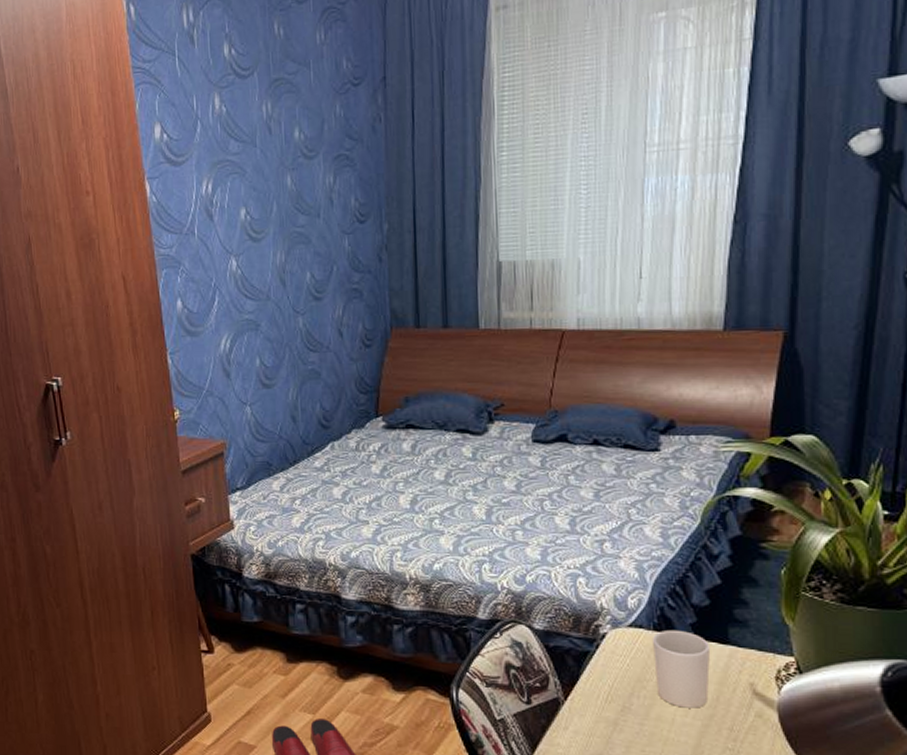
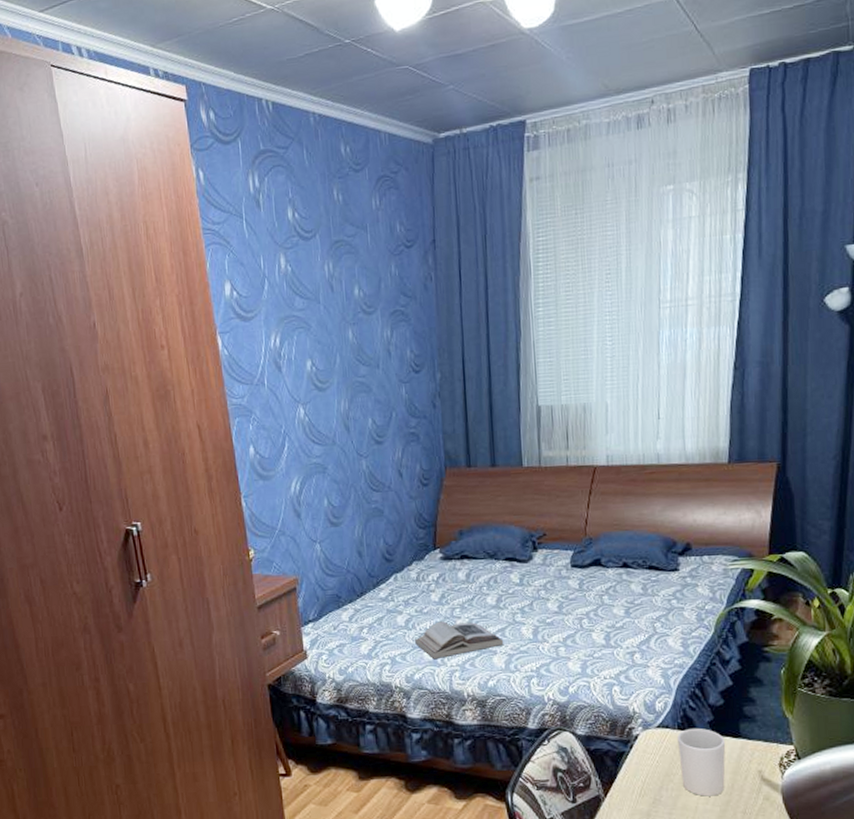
book: none [352,496,453,537] -> present [415,621,504,660]

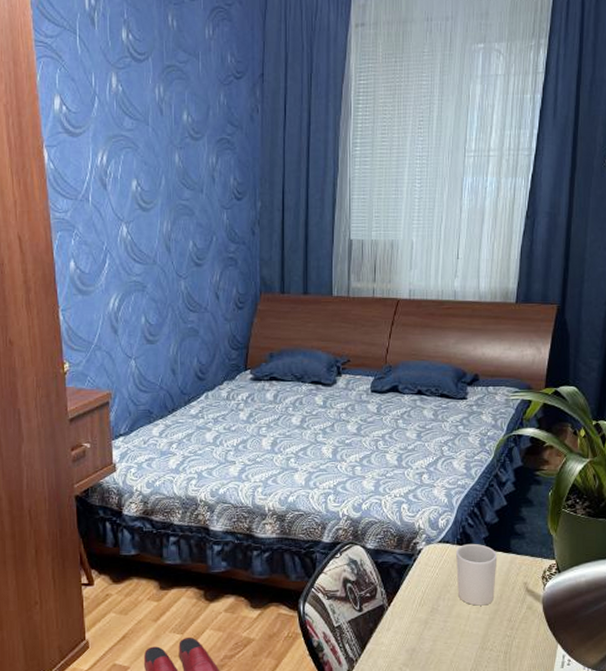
book: present [415,621,504,660] -> none [222,439,305,476]

